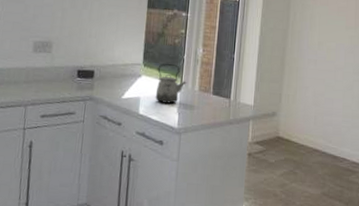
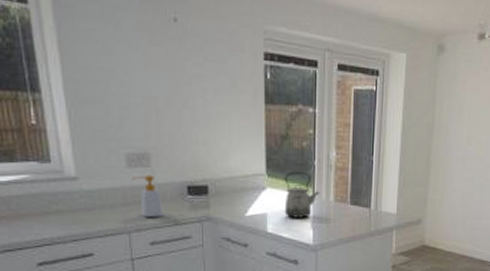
soap bottle: none [35,59,56,95] -> present [131,175,163,218]

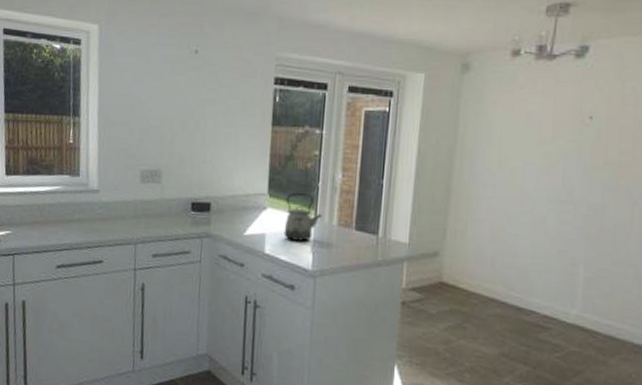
soap bottle: present [131,175,163,218] -> none [143,190,168,231]

